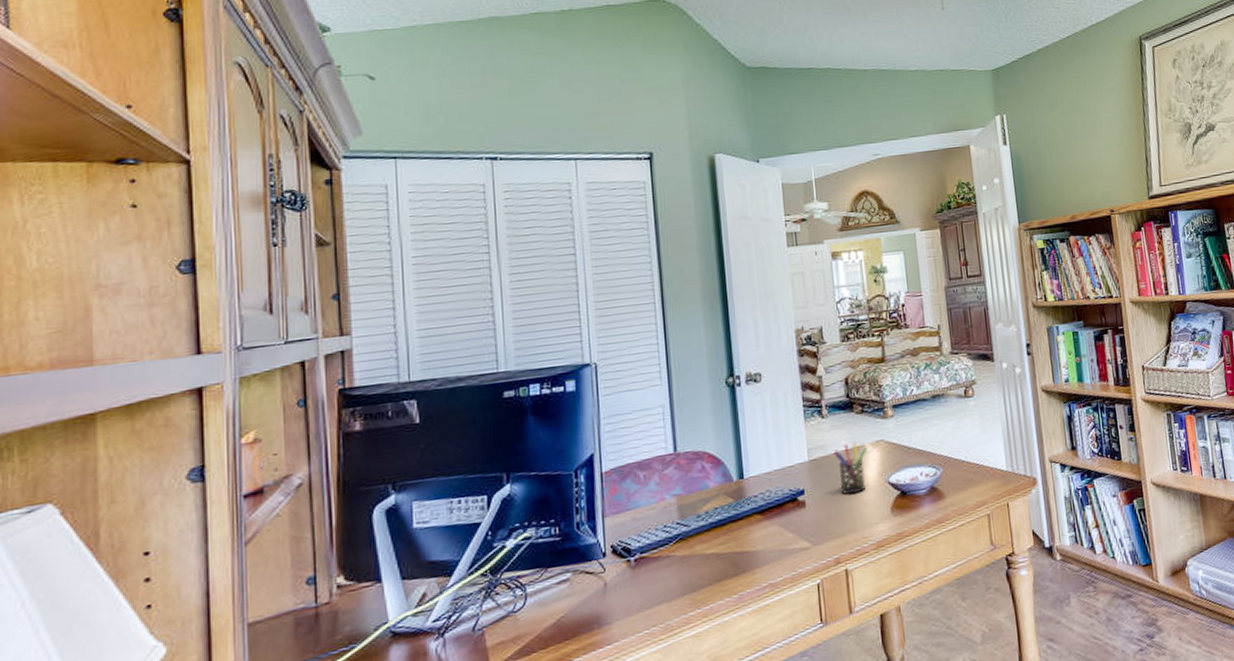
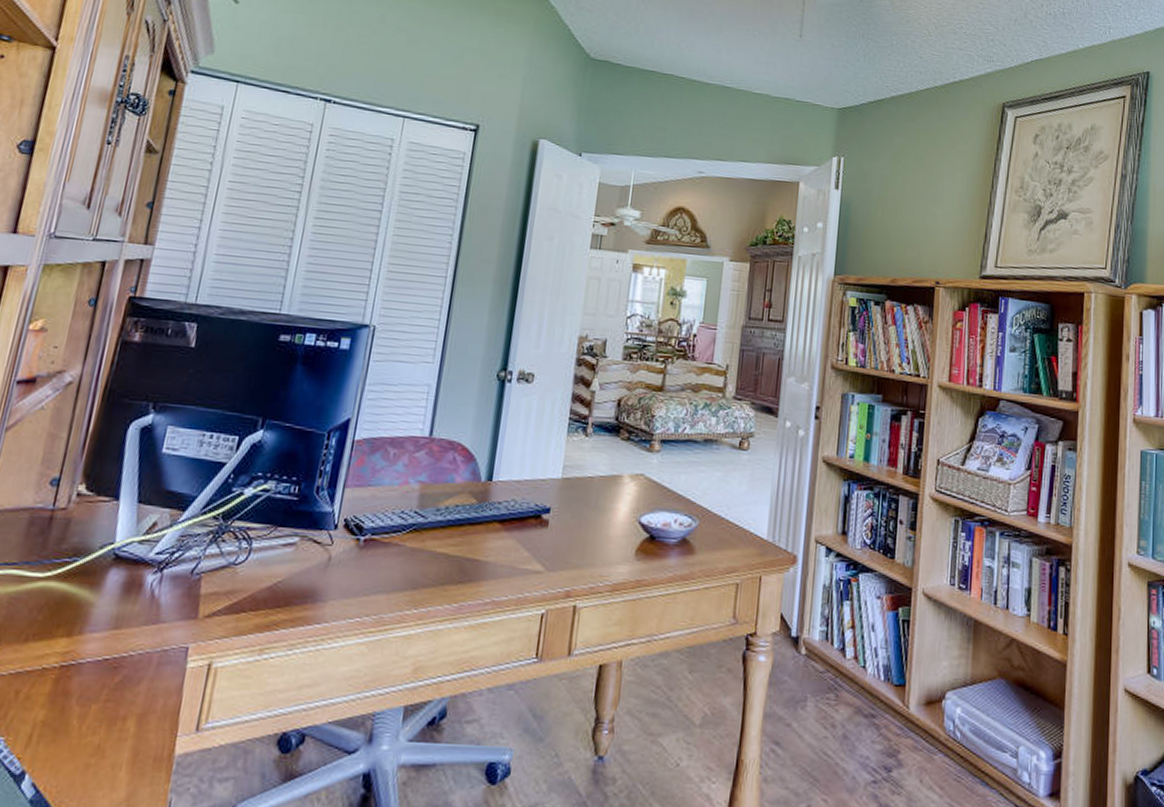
pen holder: present [834,442,868,495] -> none [587,469,625,526]

